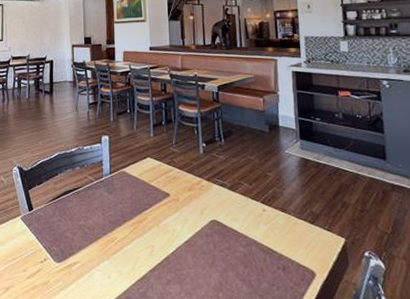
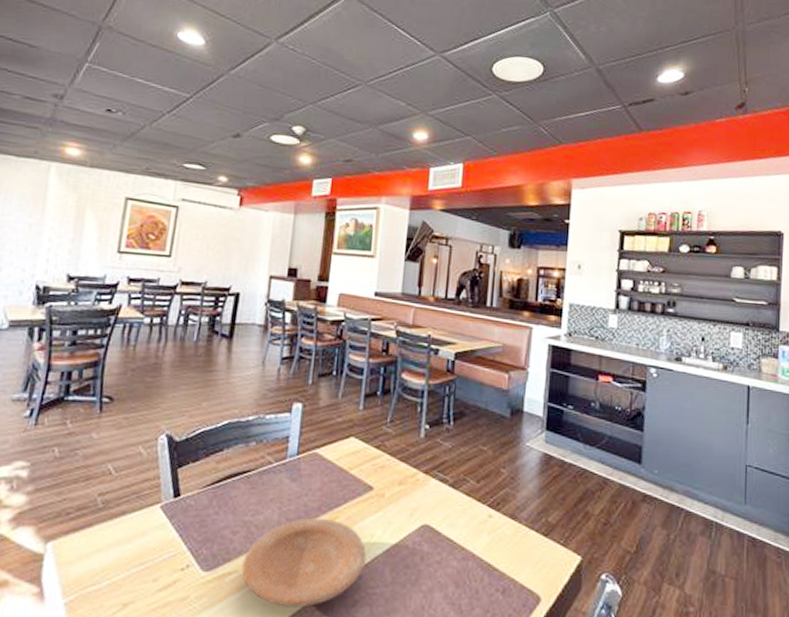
plate: none [83,220,172,287] -> present [242,518,367,608]

